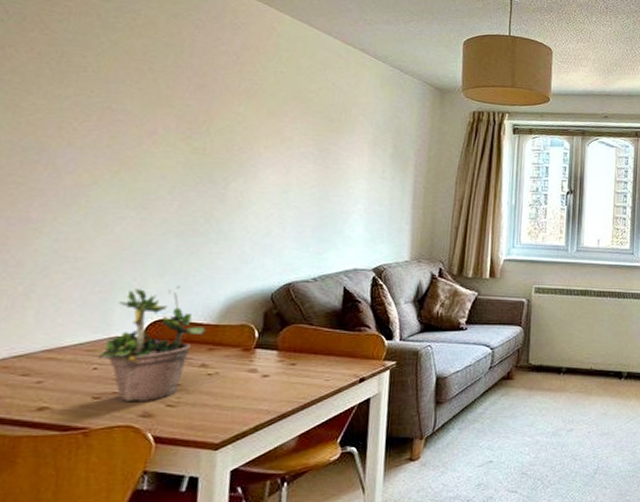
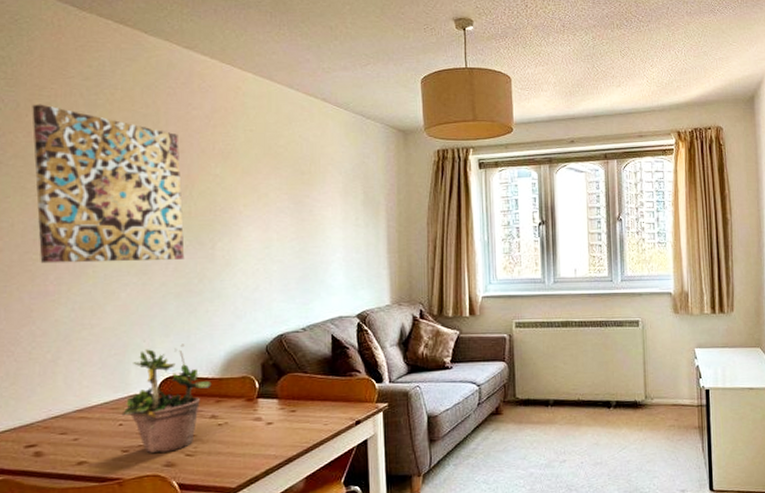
wall art: none [25,19,202,197] -> present [32,104,185,264]

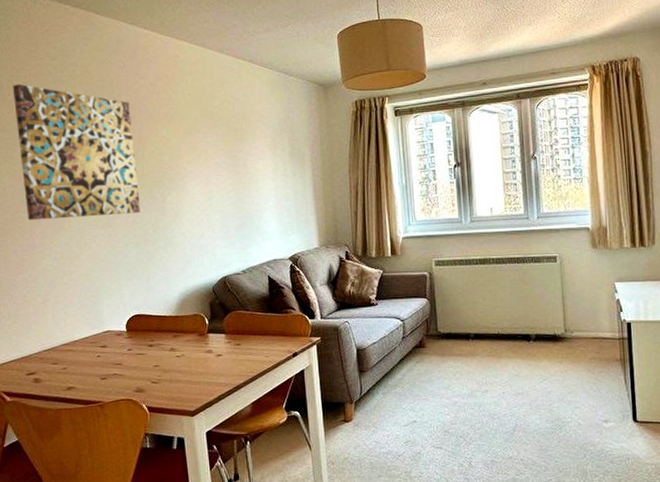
potted plant: present [121,344,212,453] -> none [98,286,169,380]

